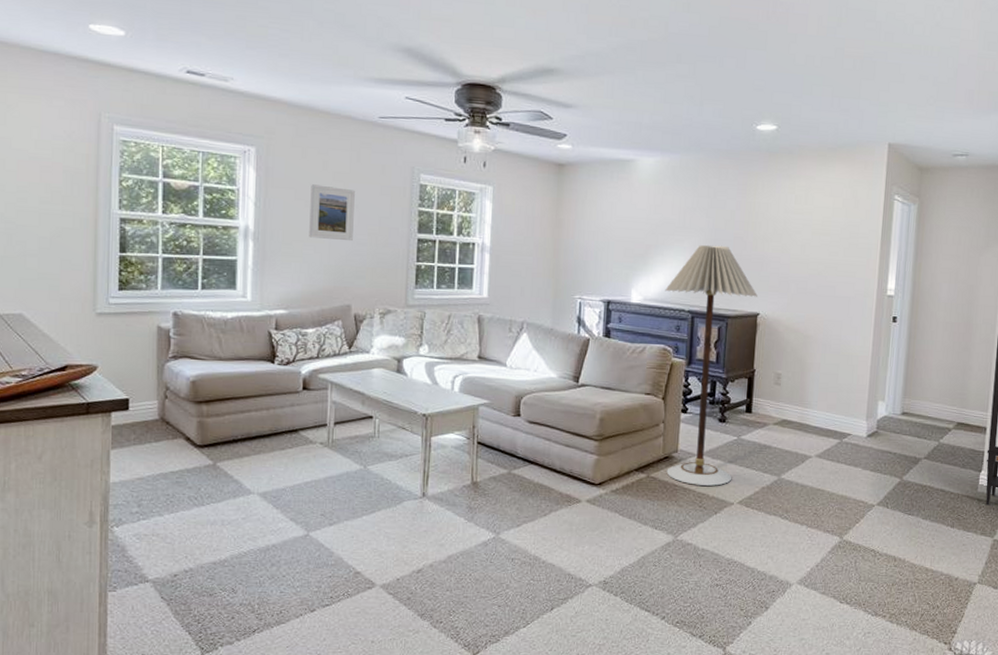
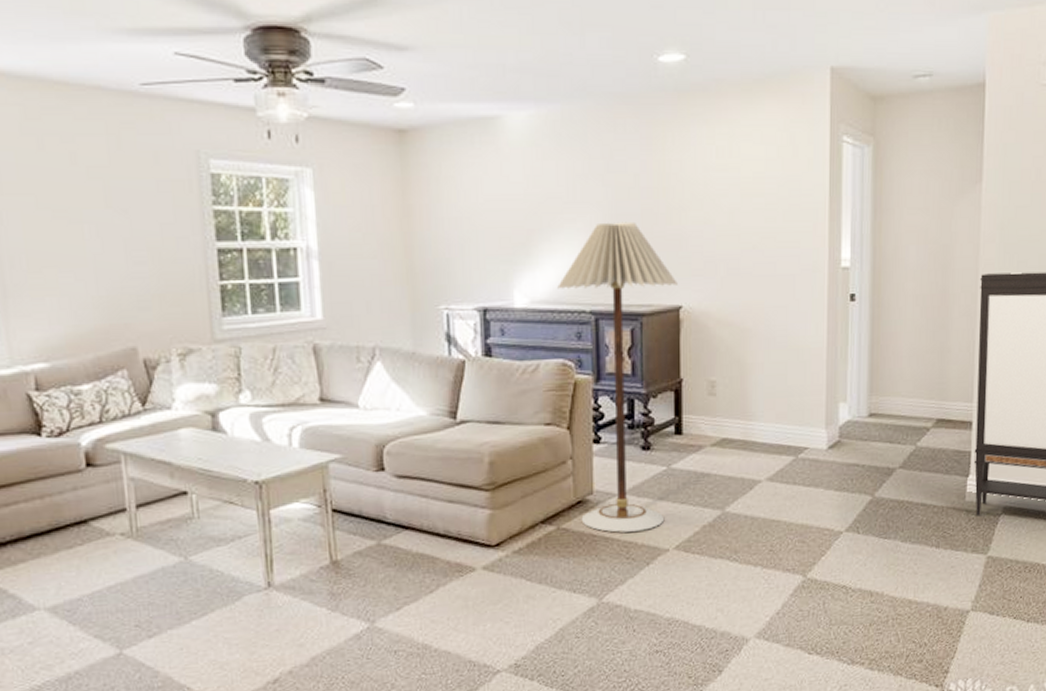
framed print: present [309,184,355,242] -> none [57,186,127,261]

